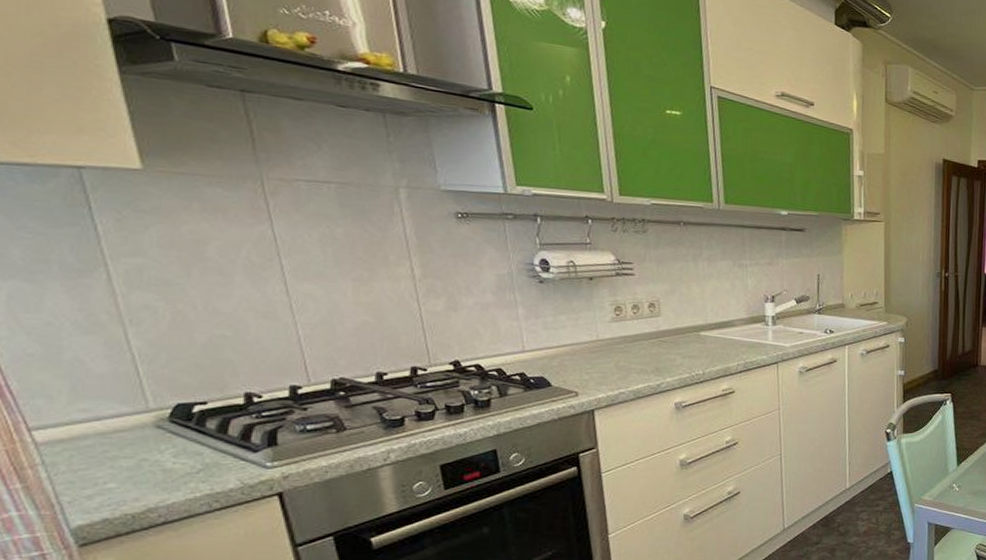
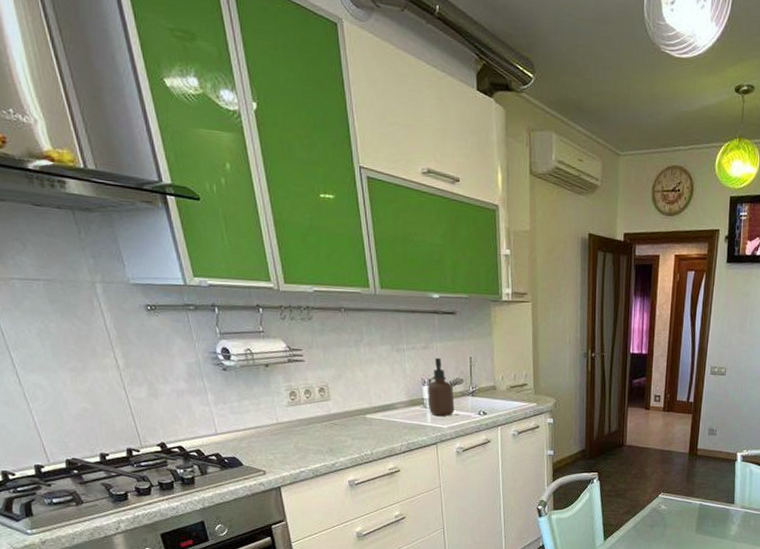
soap dispenser: none [770,274,799,334] -> present [428,357,455,416]

